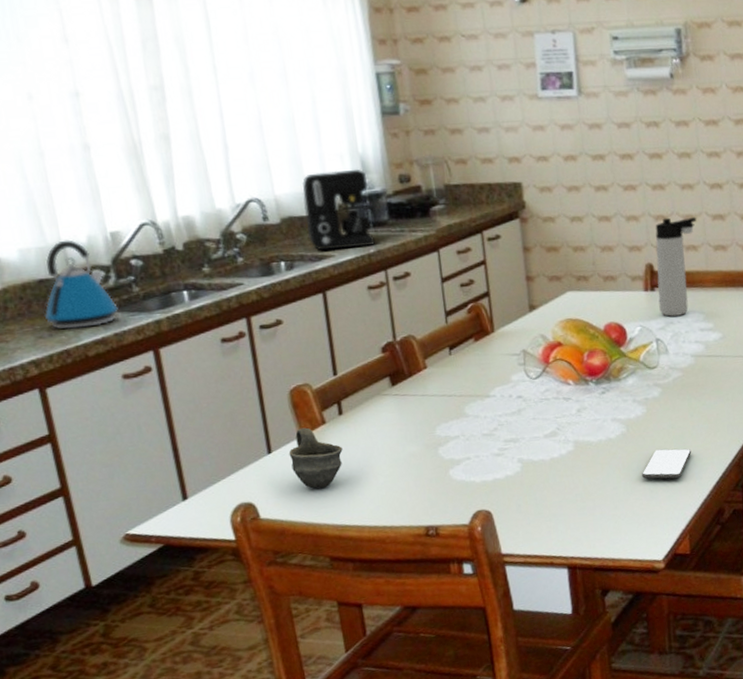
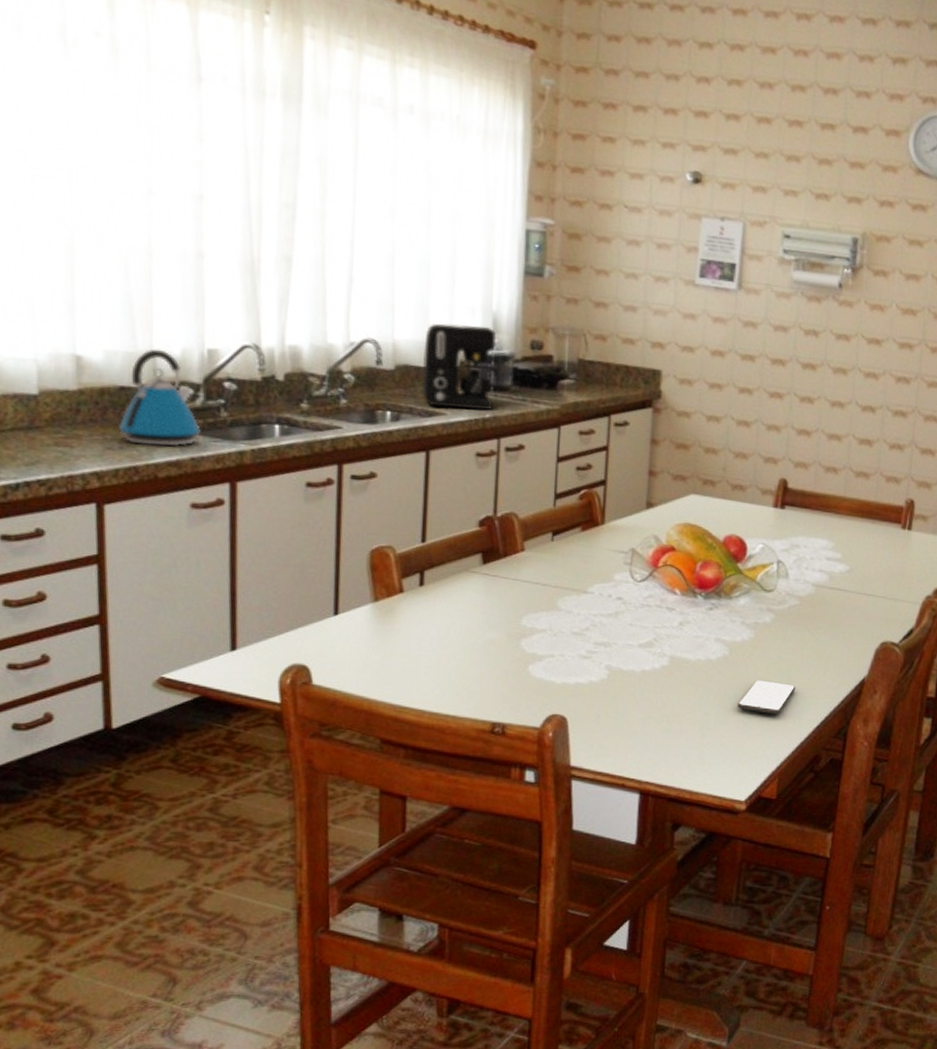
cup: present [288,427,343,489] -> none [357,593,417,662]
thermos bottle: present [655,216,696,317] -> none [786,433,842,541]

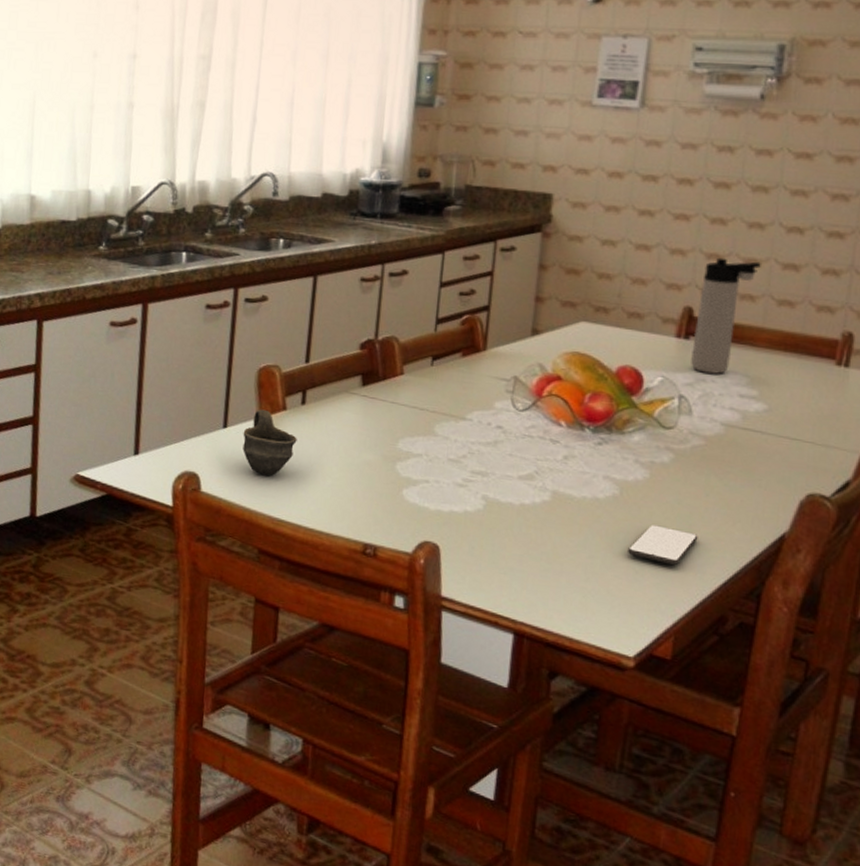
kettle: present [119,349,201,447] -> none [59,188,122,272]
cup: none [357,593,417,662] -> present [243,409,297,476]
coffee maker: present [421,323,500,410] -> none [312,155,387,237]
thermos bottle: none [786,433,842,541] -> present [691,257,761,375]

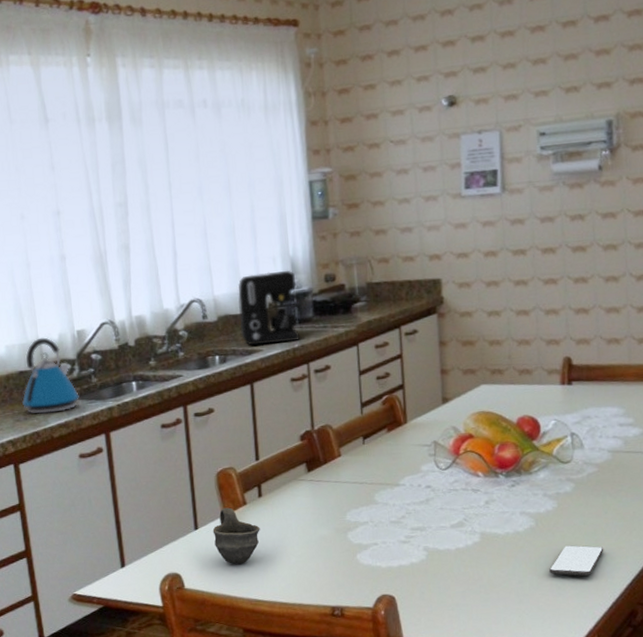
kettle: none [59,188,122,272] -> present [22,337,79,414]
coffee maker: none [312,155,387,237] -> present [238,270,304,346]
thermos bottle: present [691,257,761,375] -> none [574,309,620,411]

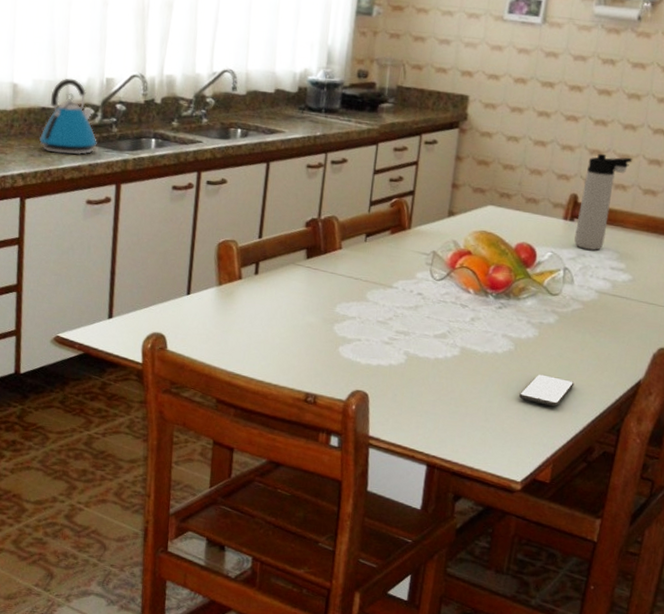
cup: present [212,507,260,564] -> none [204,278,251,336]
coffee maker: present [238,270,304,346] -> none [266,56,331,129]
thermos bottle: none [574,309,620,411] -> present [574,153,632,251]

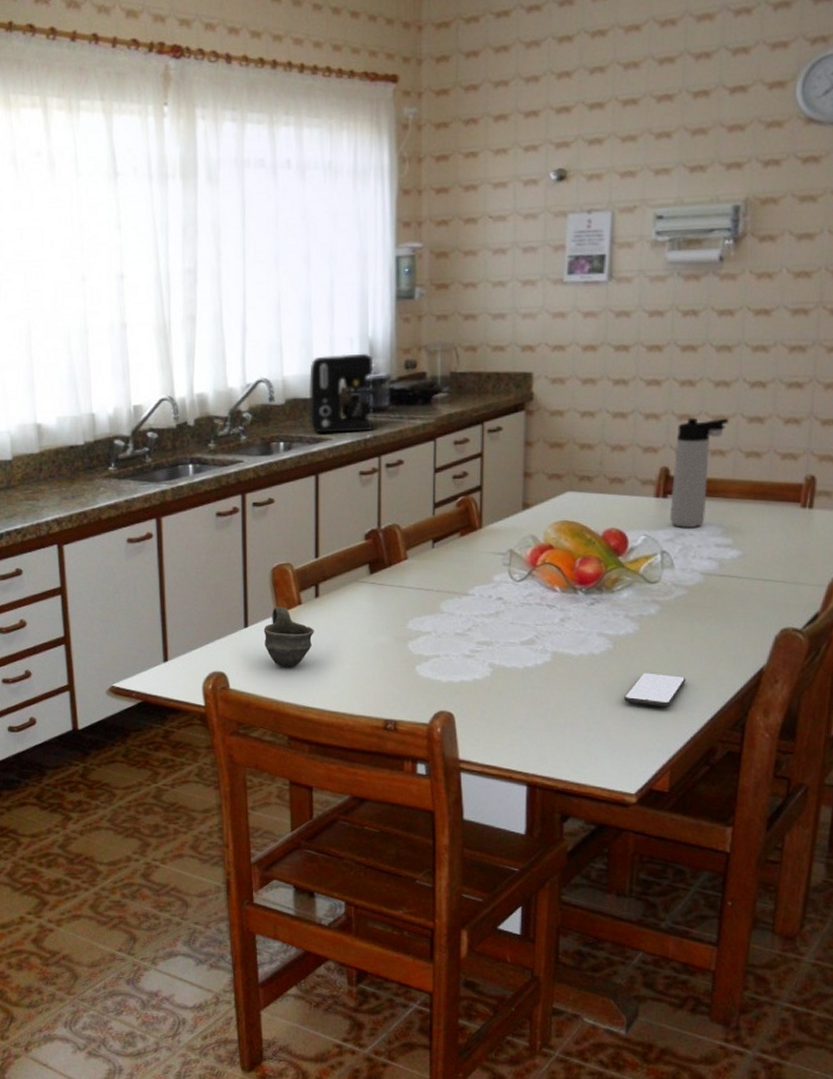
kettle: present [39,78,97,155] -> none [71,411,131,493]
cup: none [204,278,251,336] -> present [263,606,314,667]
coffee maker: none [266,56,331,129] -> present [308,353,379,433]

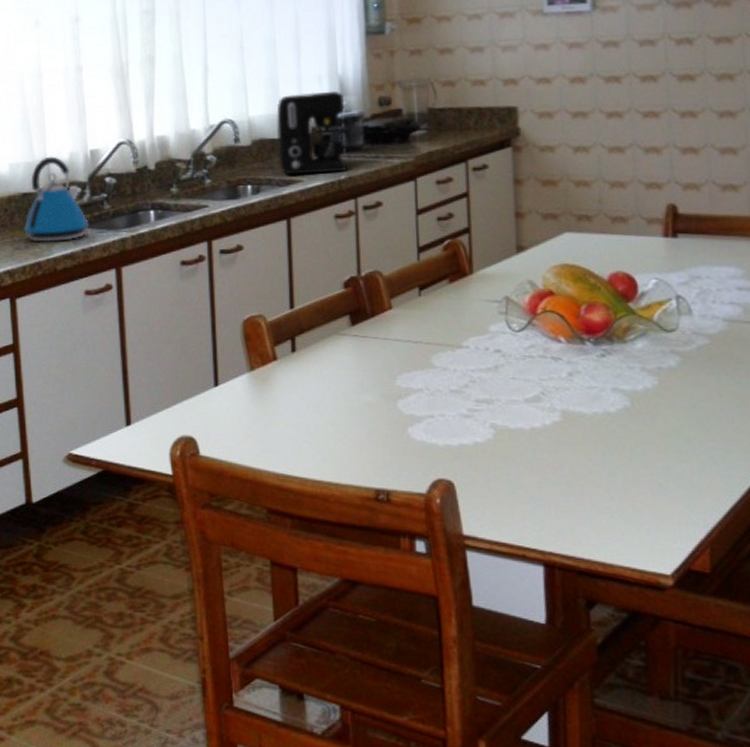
kettle: none [71,411,131,493] -> present [24,156,89,242]
cup: present [263,606,314,667] -> none [235,362,292,430]
smartphone: present [624,672,686,708] -> none [648,433,719,473]
thermos bottle: present [670,417,729,529] -> none [681,150,738,271]

